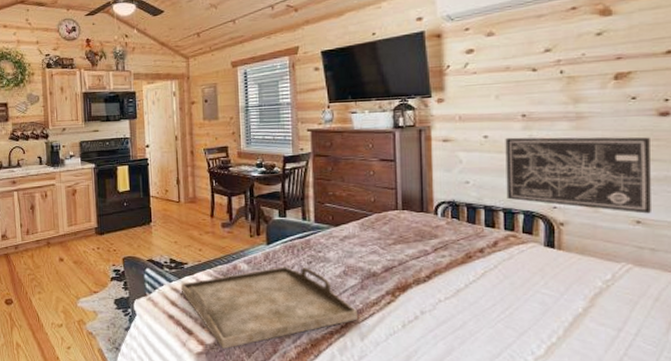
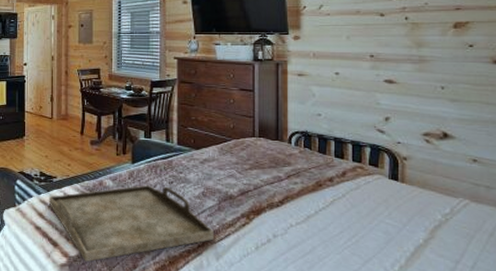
wall art: present [505,137,651,214] -> none [355,75,486,153]

